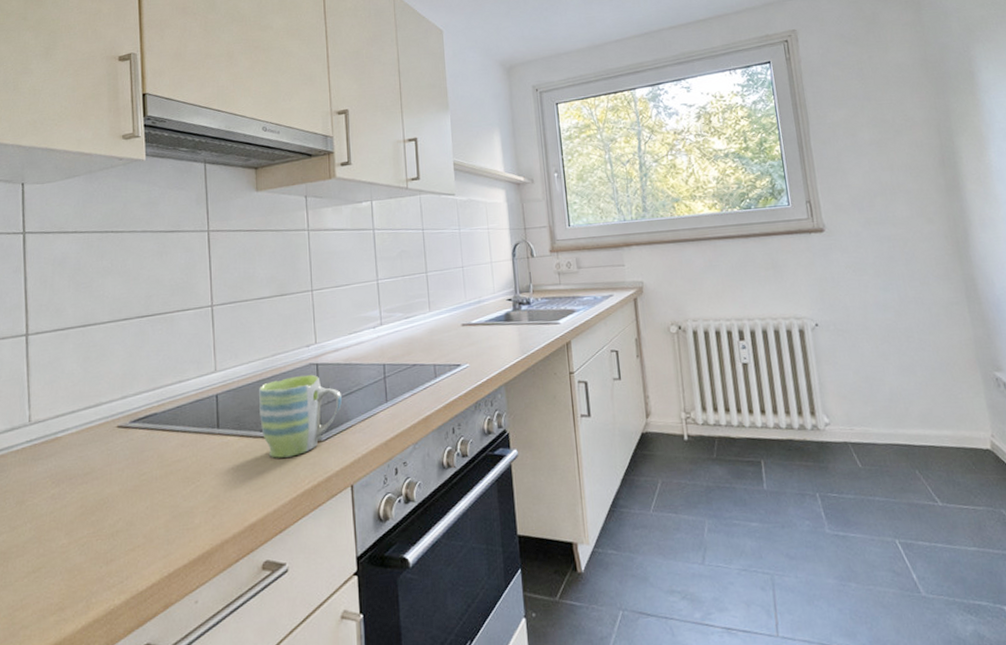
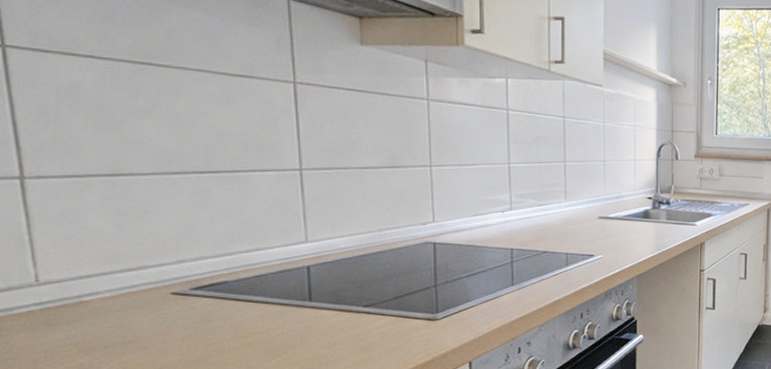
mug: present [259,374,343,458] -> none [363,253,463,334]

